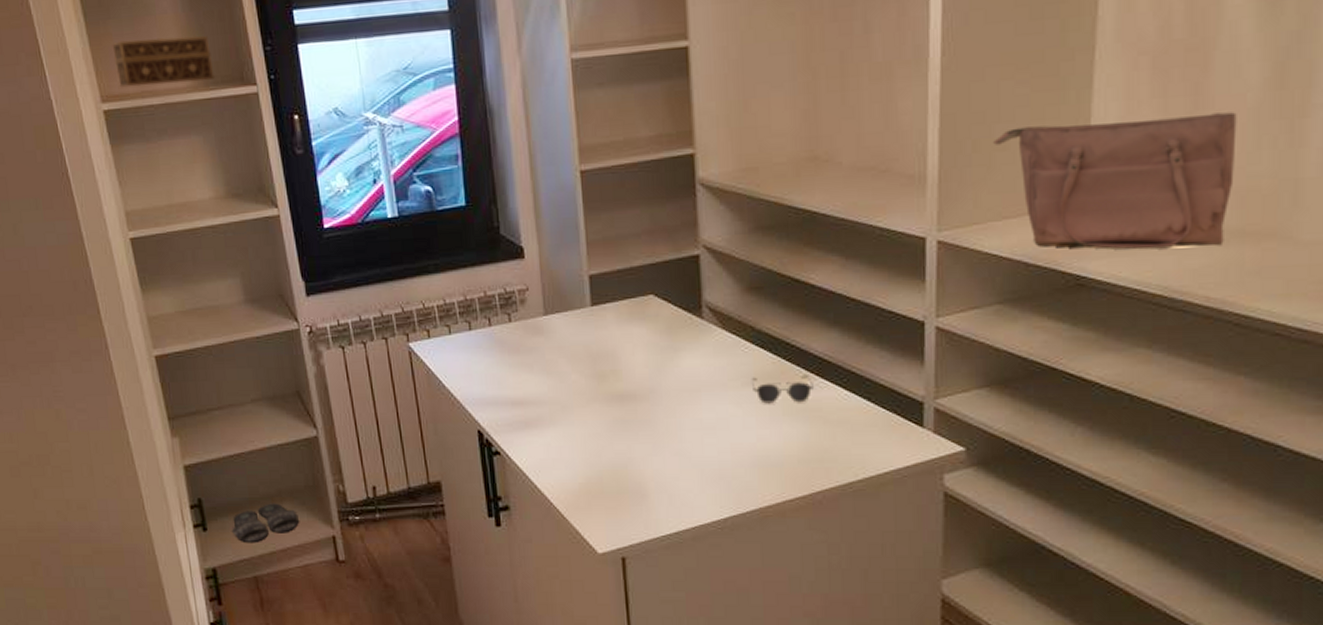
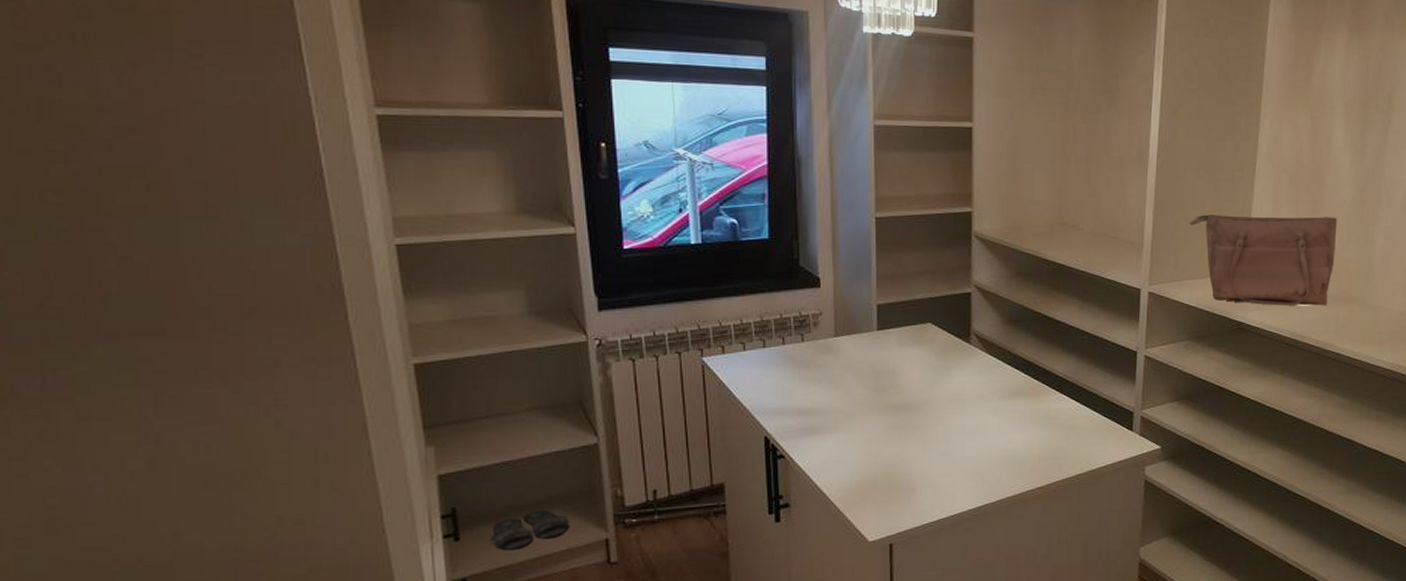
decorative box: present [112,36,215,88] -> none [395,49,515,101]
sunglasses: present [752,375,813,404] -> none [1007,391,1054,413]

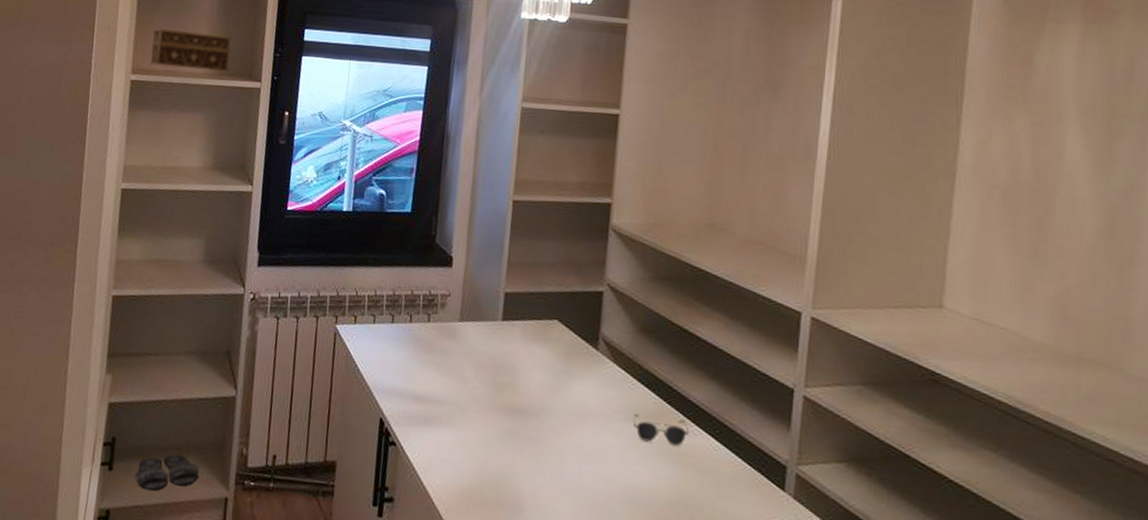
decorative box: none [395,49,515,101] -> present [149,28,232,72]
sunglasses: none [1007,391,1054,413] -> present [633,413,689,446]
shoulder bag: present [1189,214,1337,306] -> none [866,230,1074,368]

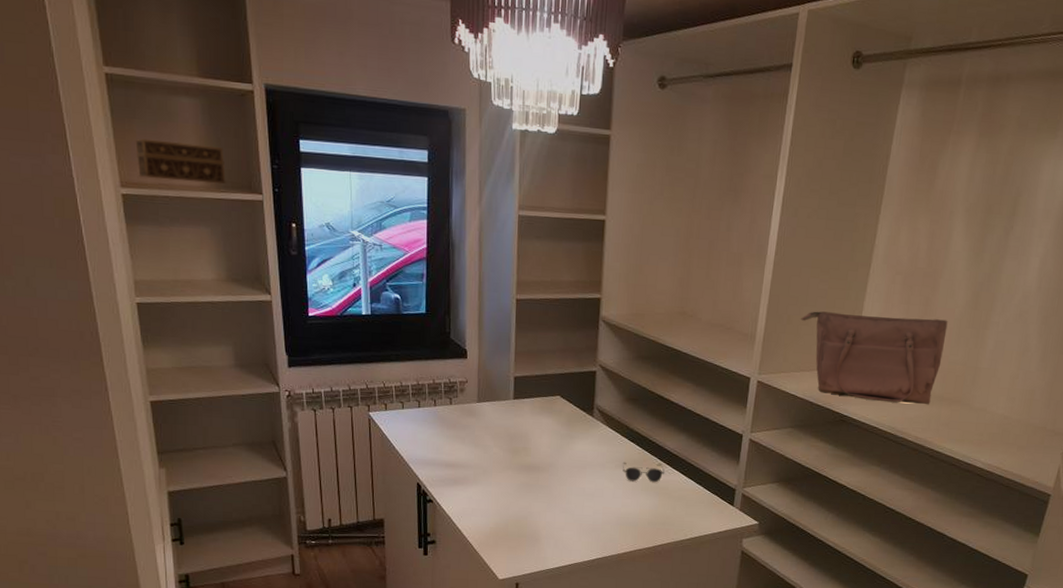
slippers: present [134,453,199,491] -> none [205,526,264,557]
shoulder bag: none [866,230,1074,368] -> present [801,311,948,405]

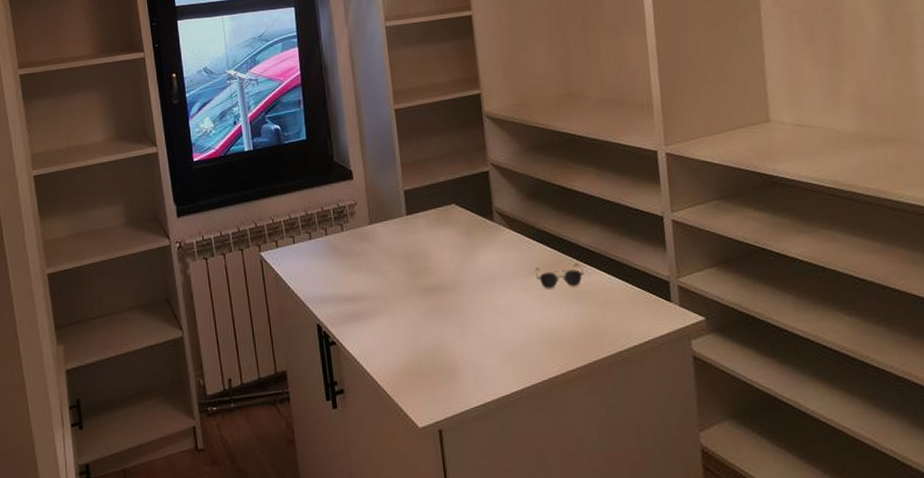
decorative box: present [135,138,226,184] -> none [31,16,111,57]
shoulder bag: present [801,311,948,405] -> none [698,51,872,155]

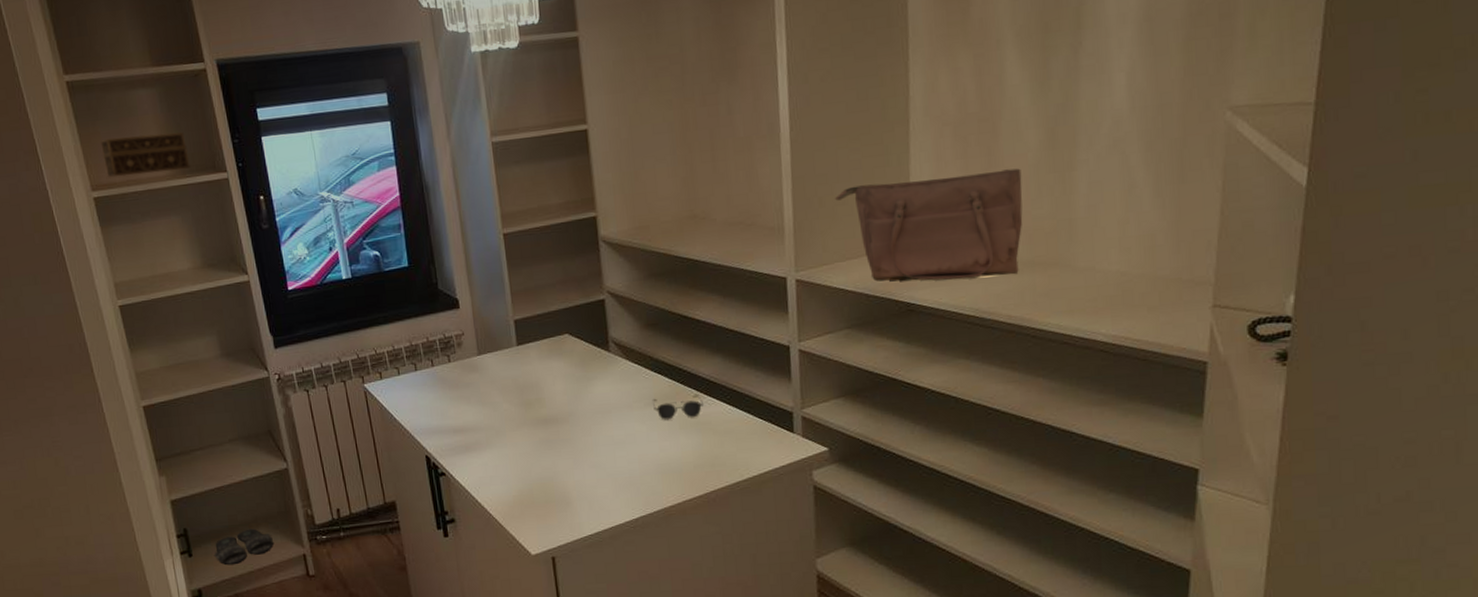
decorative box: none [31,16,111,57] -> present [100,132,190,178]
slippers: none [104,399,164,438] -> present [214,528,273,565]
shoulder bag: none [698,51,872,155] -> present [835,168,1023,282]

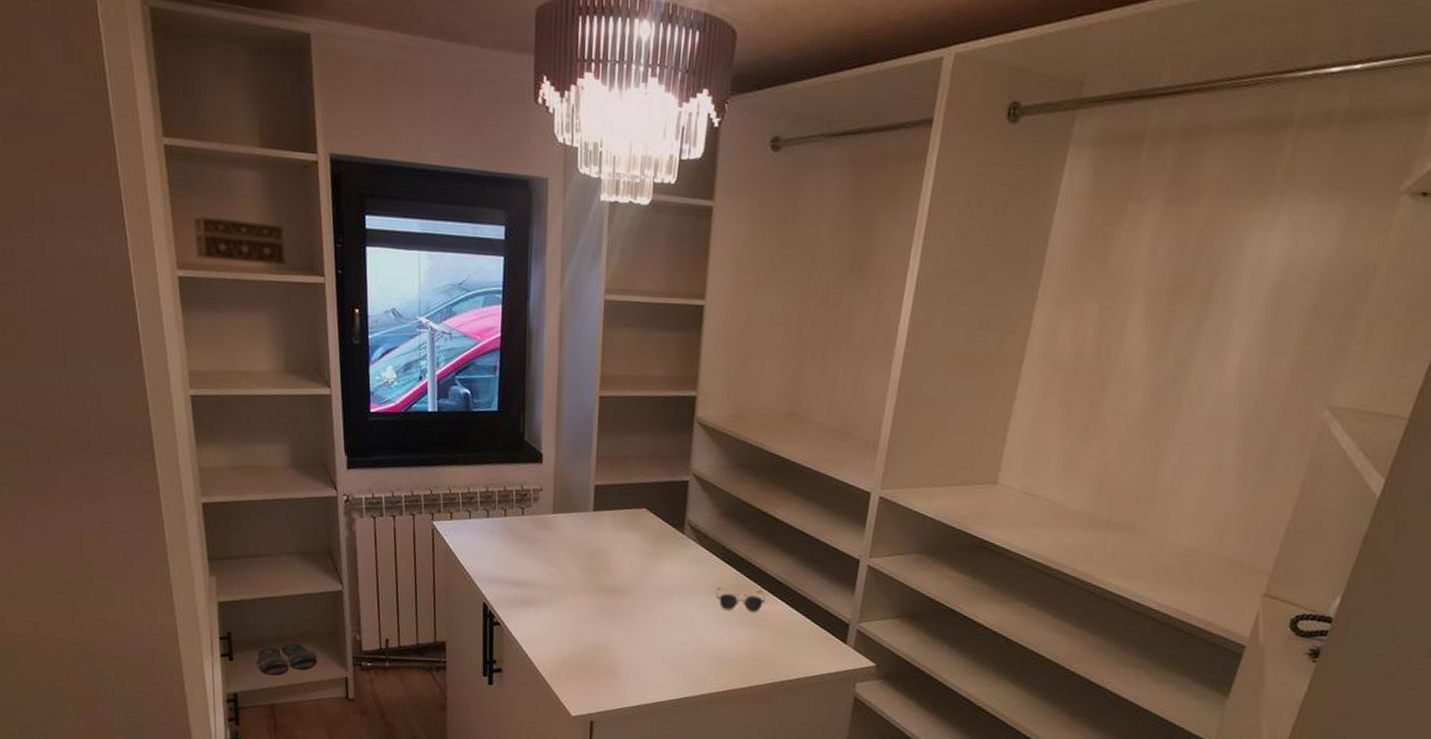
shoulder bag: present [835,168,1023,282] -> none [934,415,1119,531]

